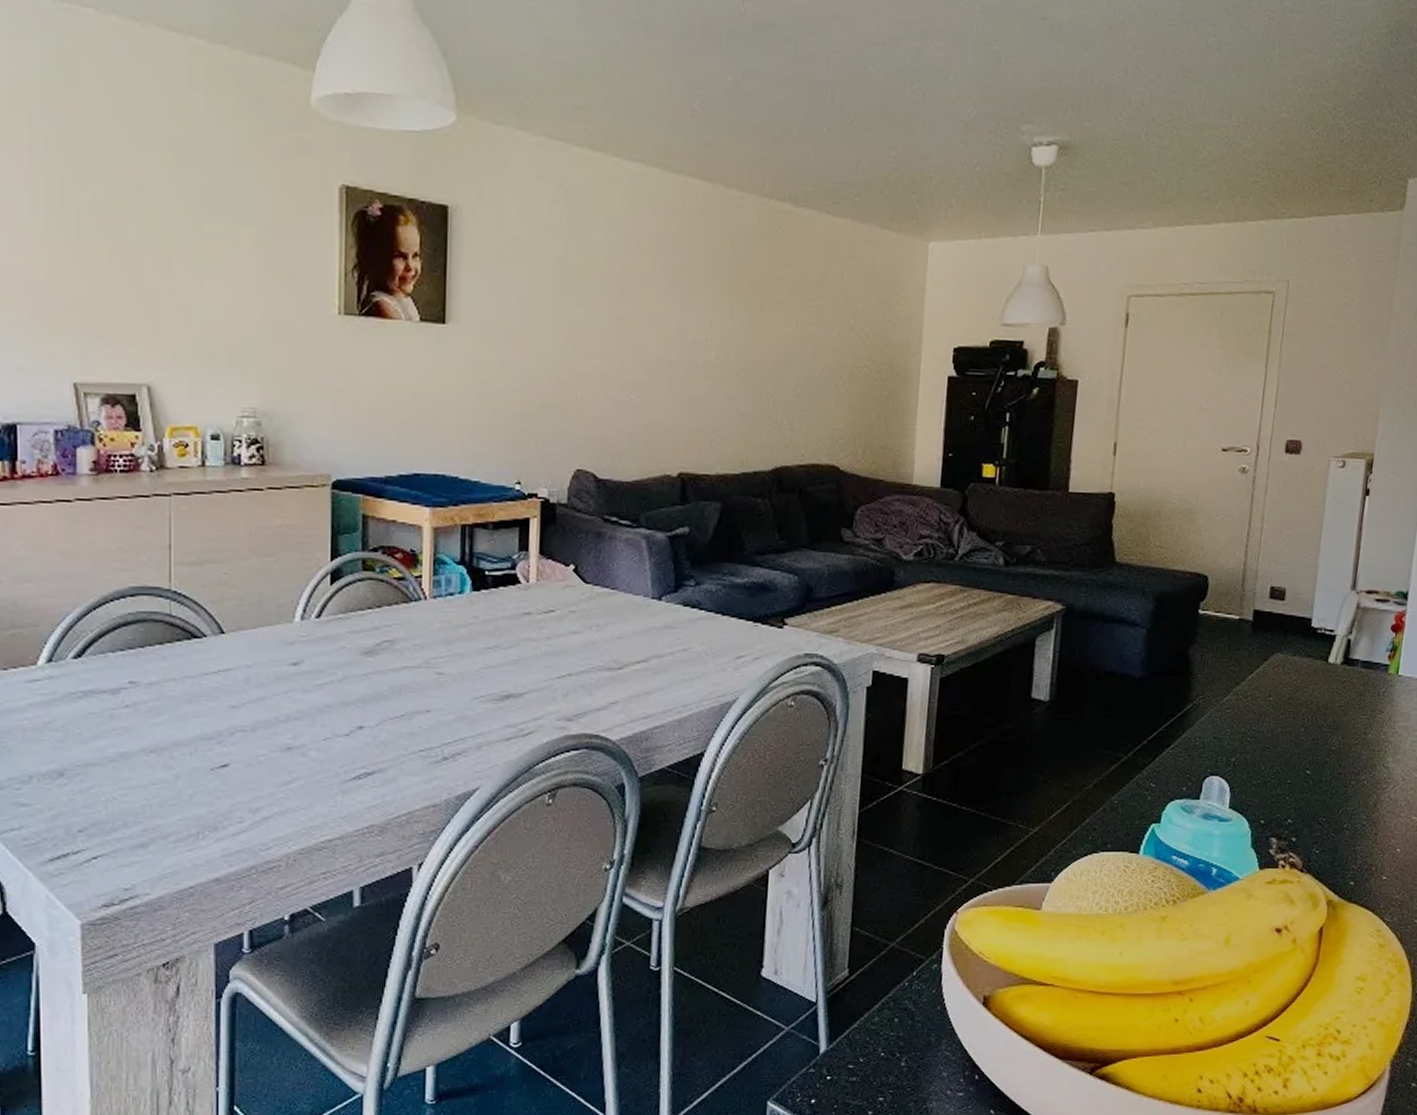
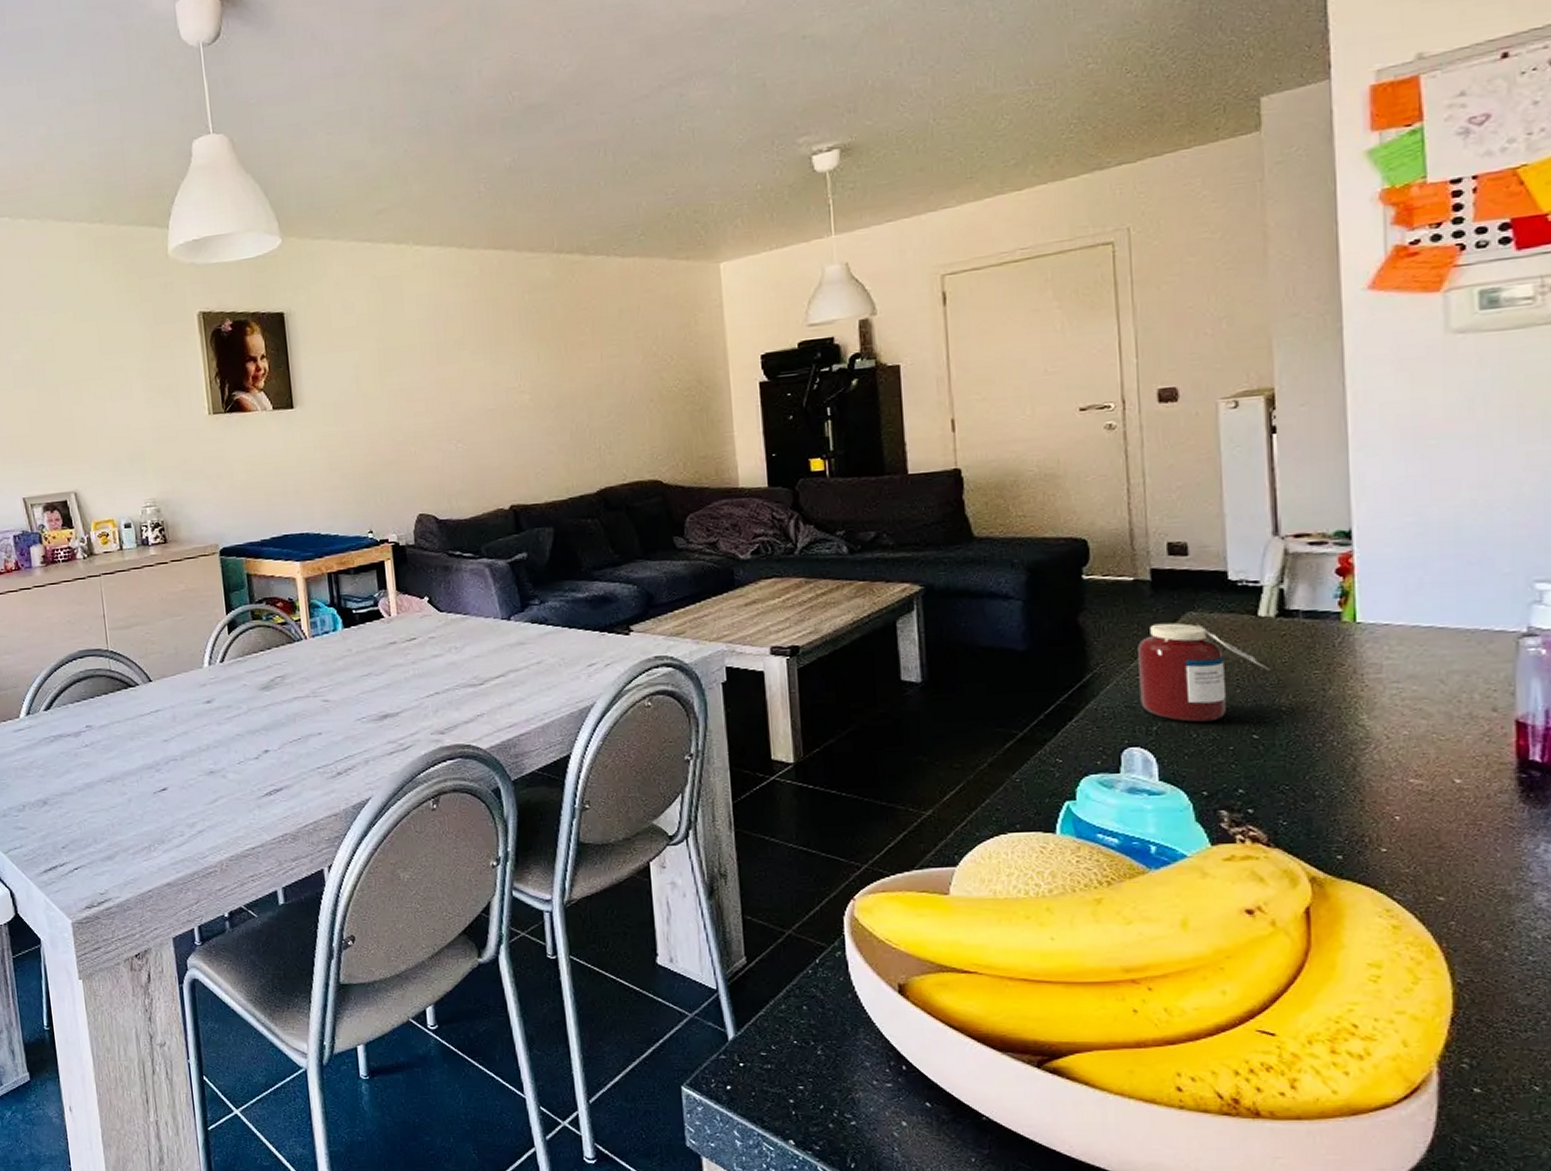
jar: none [1226,662,1329,756] -> present [1138,622,1269,722]

